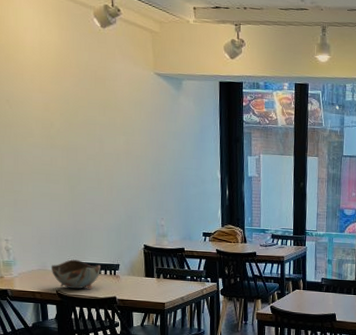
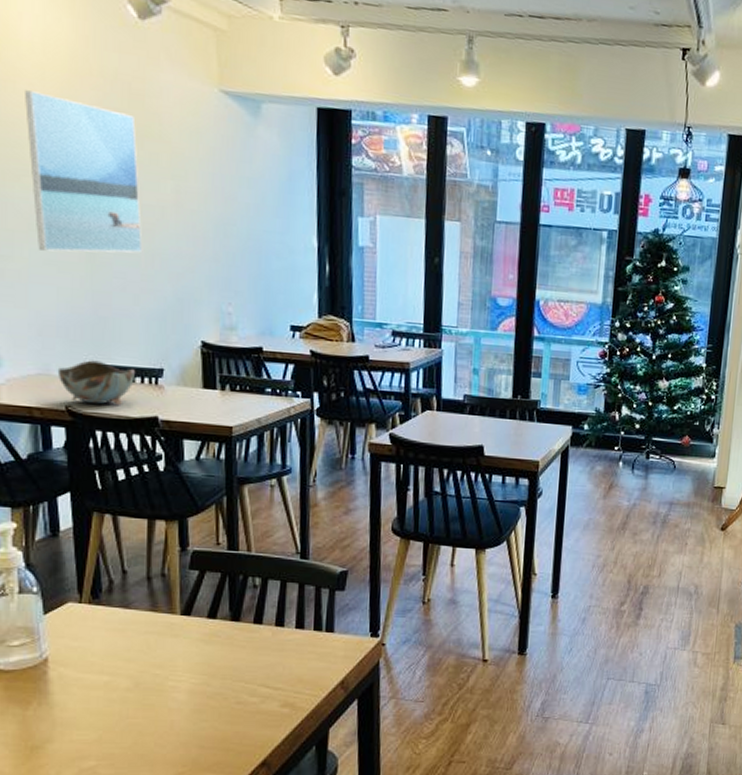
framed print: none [29,80,105,187] -> present [25,90,143,253]

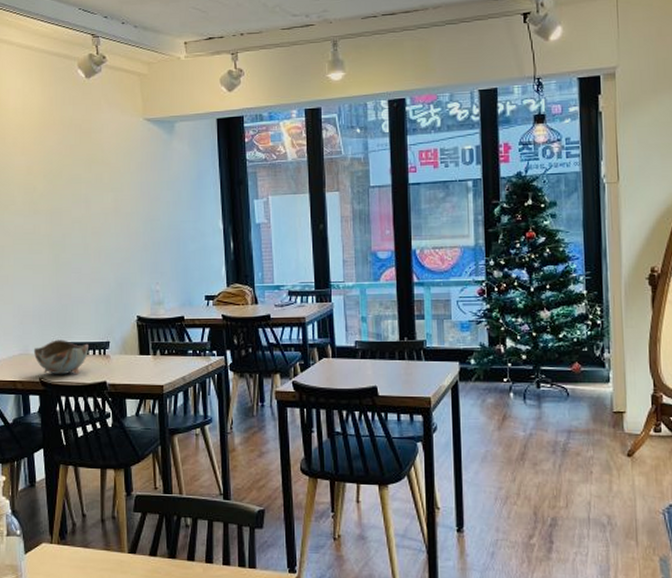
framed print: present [25,90,143,253] -> none [11,143,92,258]

